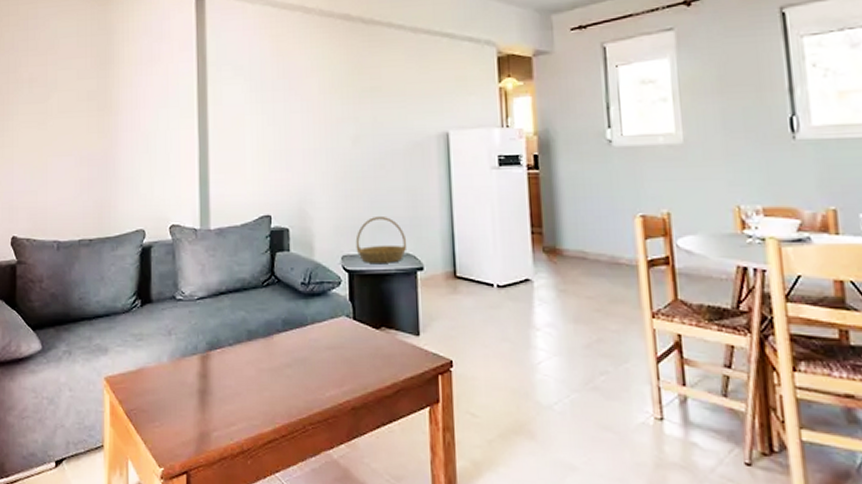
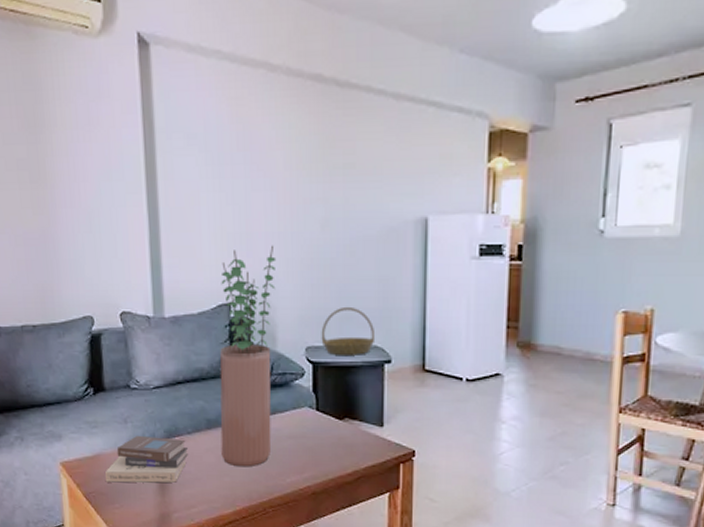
books: none [146,349,229,399] -> present [104,436,188,483]
vase: none [260,160,313,381] -> present [220,245,277,467]

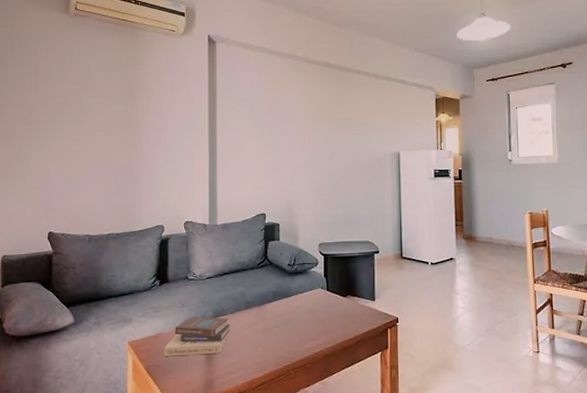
vase: present [220,245,277,467] -> none [256,172,299,338]
basket: present [321,306,376,355] -> none [330,213,368,249]

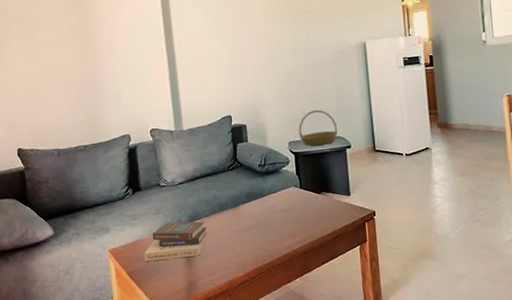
basket: none [330,213,368,249] -> present [298,109,338,146]

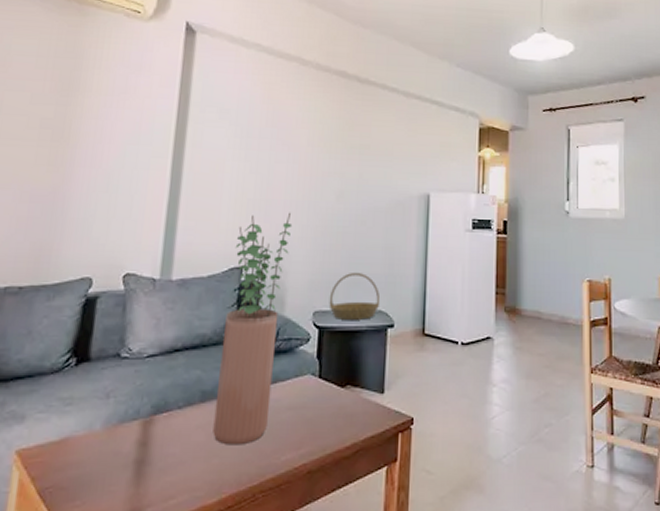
books: present [143,221,207,262] -> none [68,413,175,473]
vase: none [223,70,269,238] -> present [213,212,293,445]

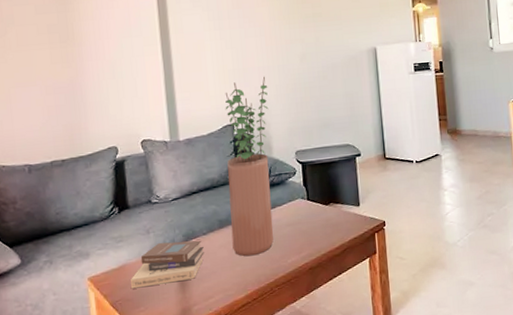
books: none [68,413,175,473] -> present [130,240,204,289]
basket: present [328,272,381,320] -> none [306,116,348,155]

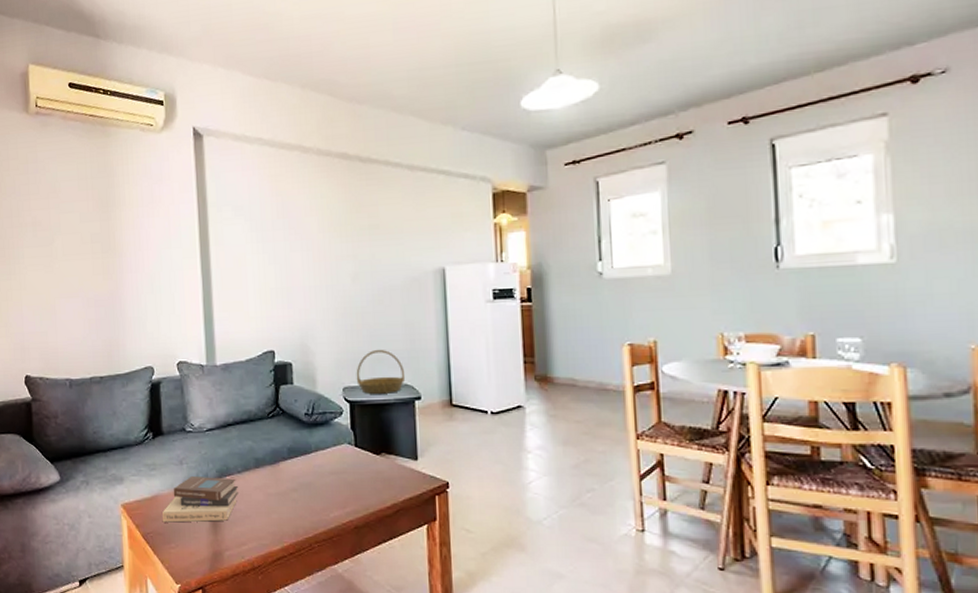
vase: present [225,76,274,257] -> none [265,297,315,504]
basket: none [306,116,348,155] -> present [356,349,406,394]

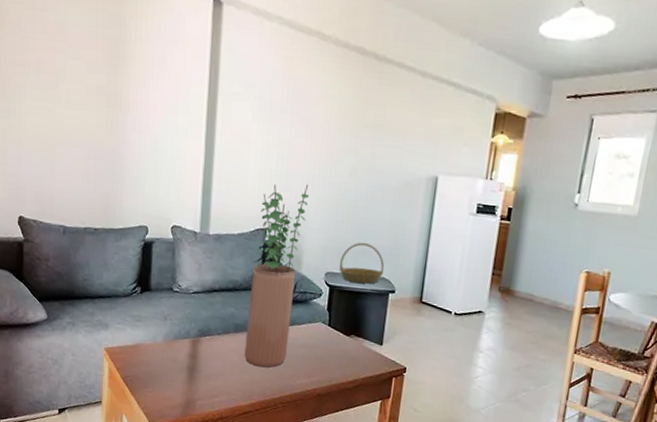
books: present [161,477,238,523] -> none [142,332,216,375]
vase: none [265,297,315,504] -> present [244,184,310,368]

